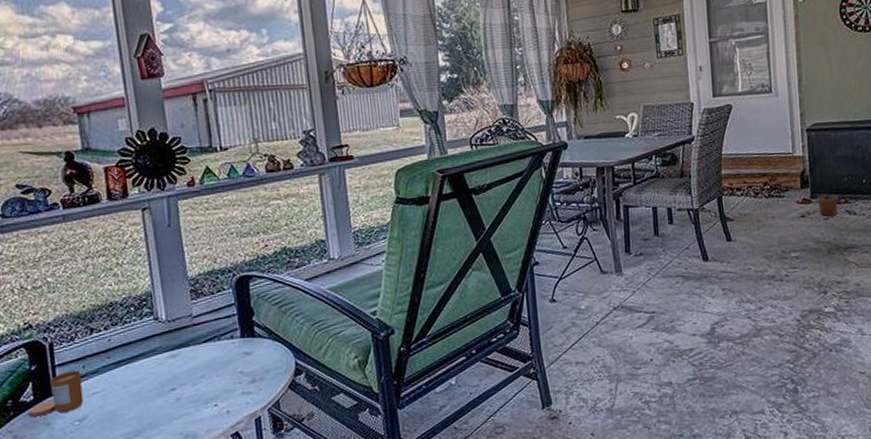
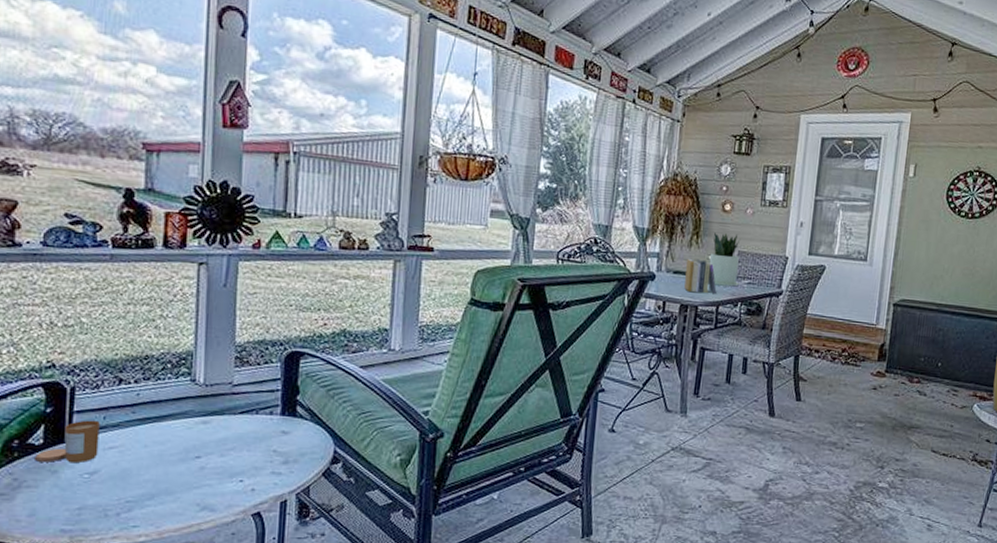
books: none [595,120,630,155] -> present [684,258,717,295]
planter: none [616,89,651,144] -> present [709,232,741,288]
planter: present [816,195,839,217] -> none [891,371,913,394]

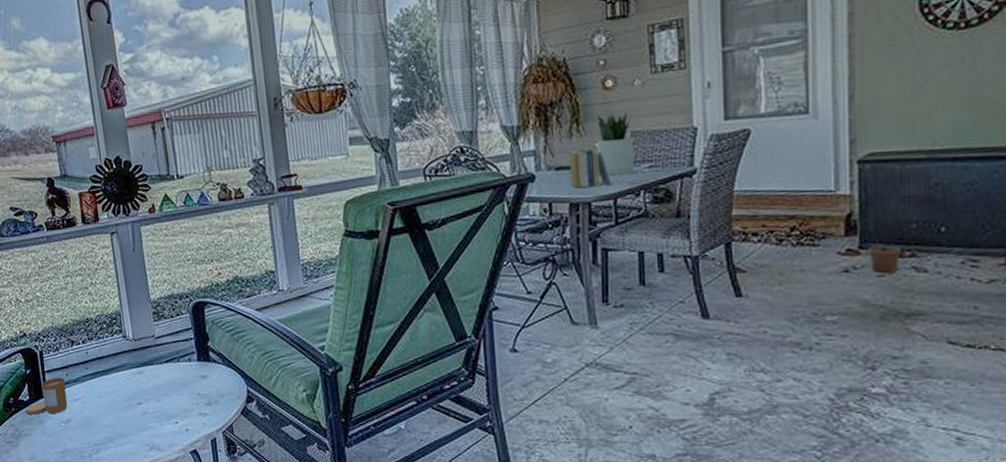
planter: none [891,371,913,394] -> present [867,245,902,274]

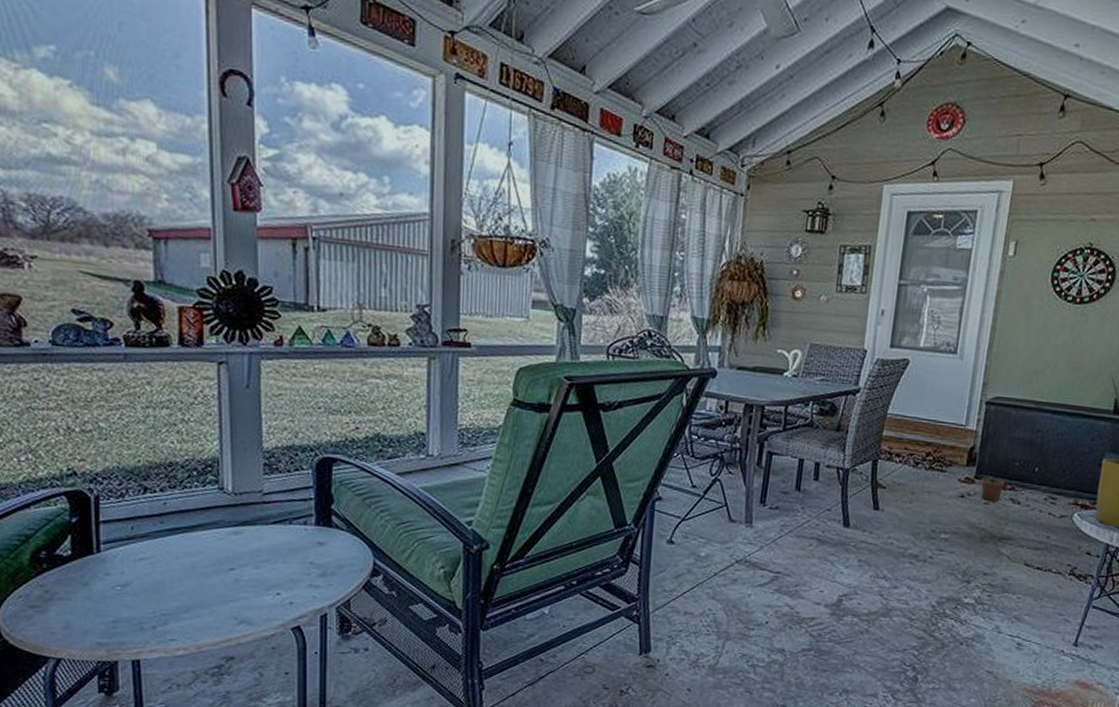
candle: present [26,377,68,415] -> none [64,530,129,575]
books: present [569,148,611,189] -> none [749,352,786,393]
planter: present [596,112,640,177] -> none [777,323,813,385]

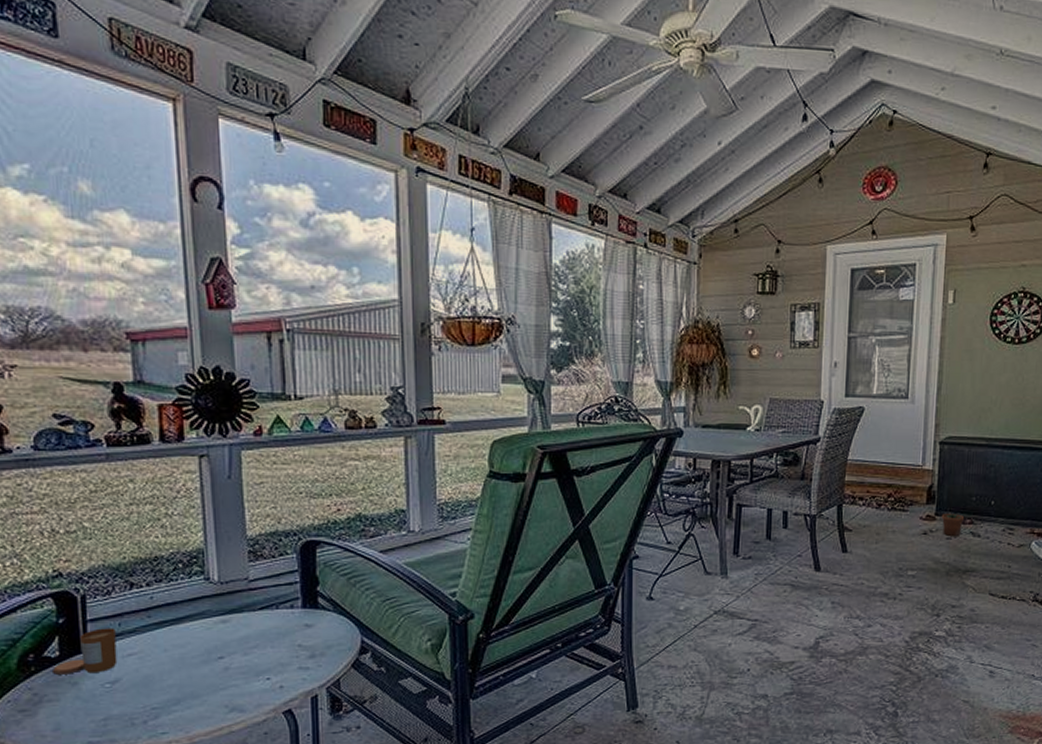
candle: none [64,530,129,575] -> present [53,628,118,675]

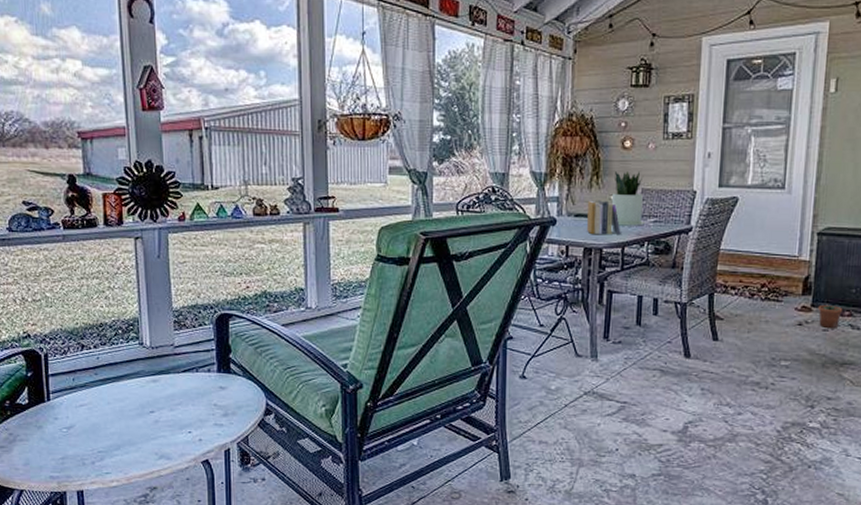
candle: present [53,628,118,675] -> none [23,382,72,420]
books: none [715,410,750,447] -> present [587,200,621,236]
planter: none [739,380,774,438] -> present [611,170,646,228]

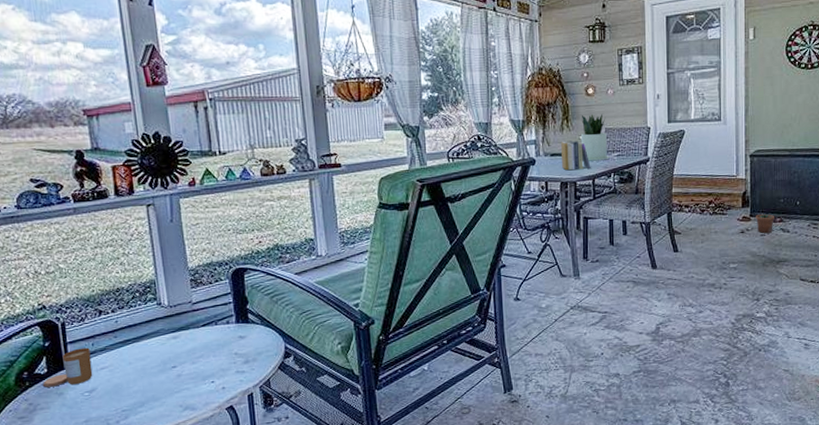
candle: none [23,382,72,420] -> present [43,347,93,388]

